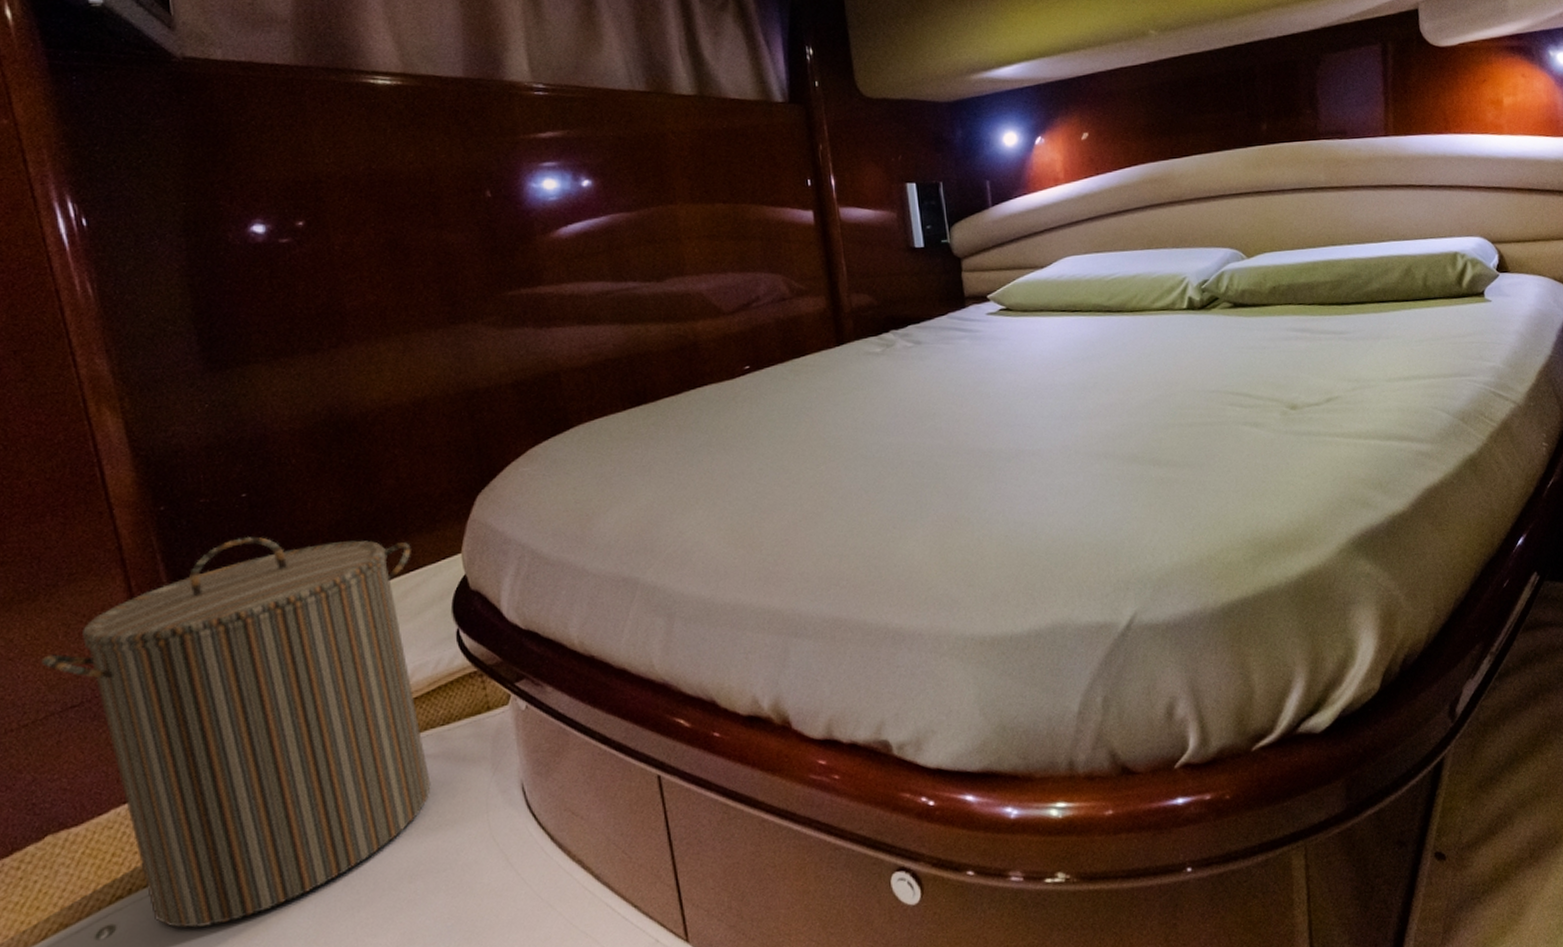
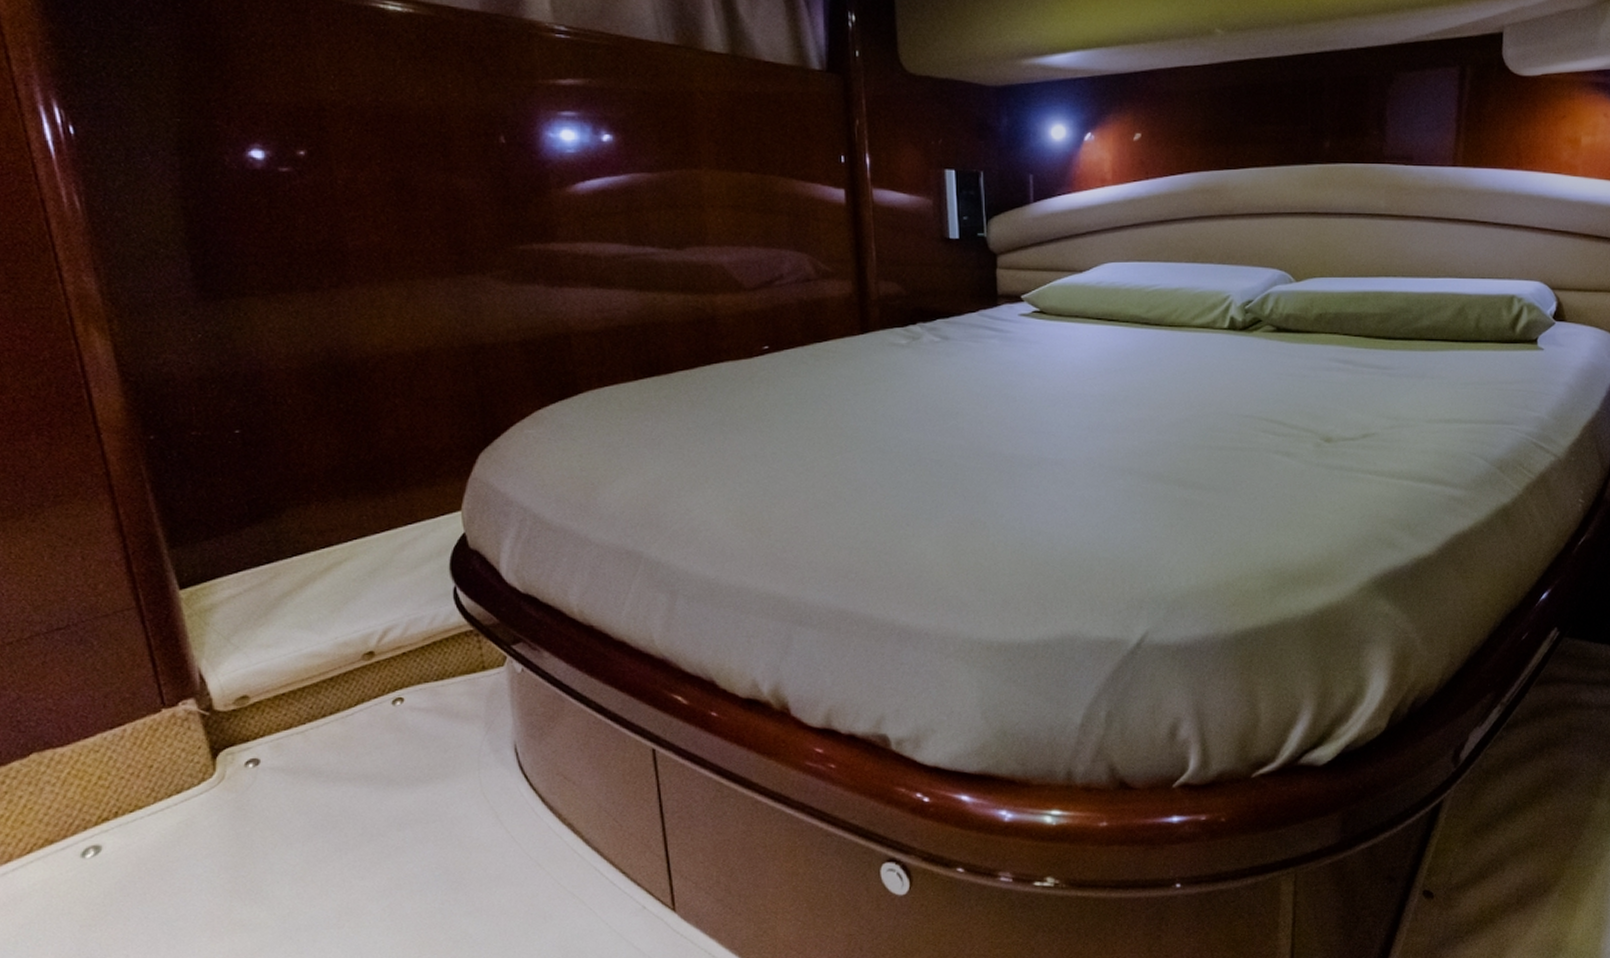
laundry hamper: present [41,536,431,928] -> none [26,475,423,855]

